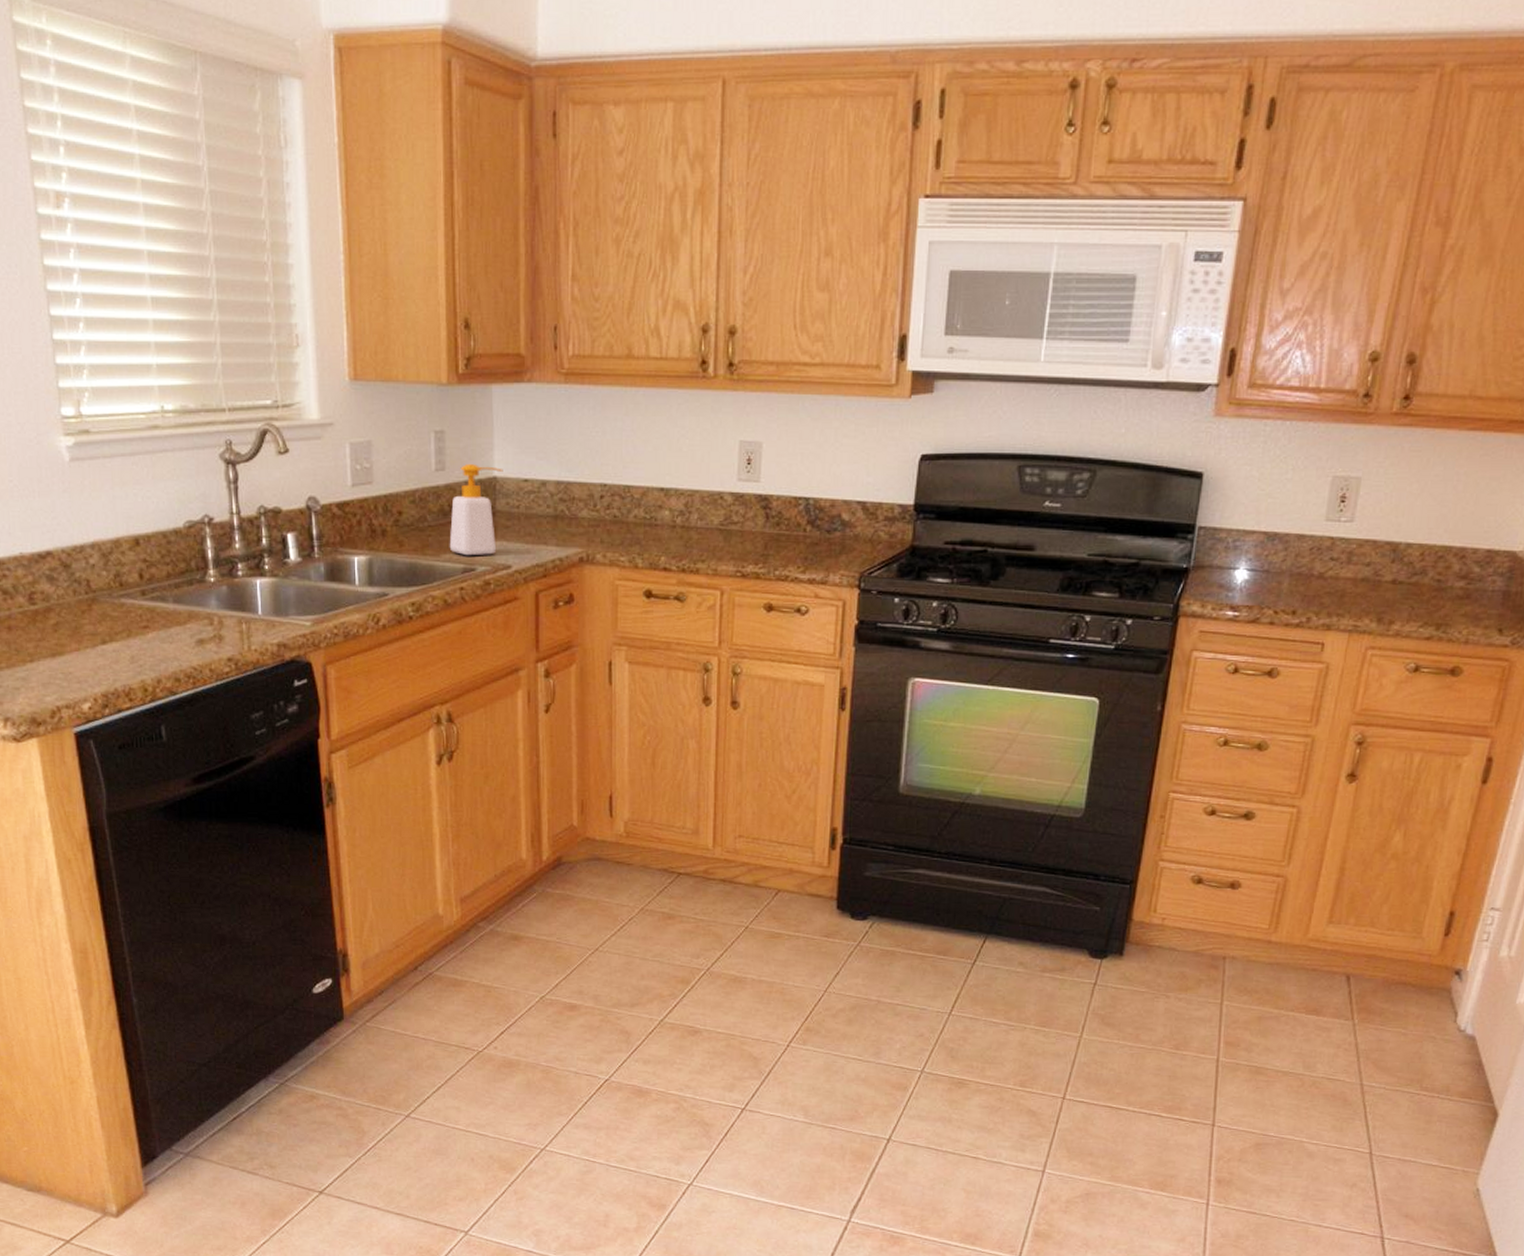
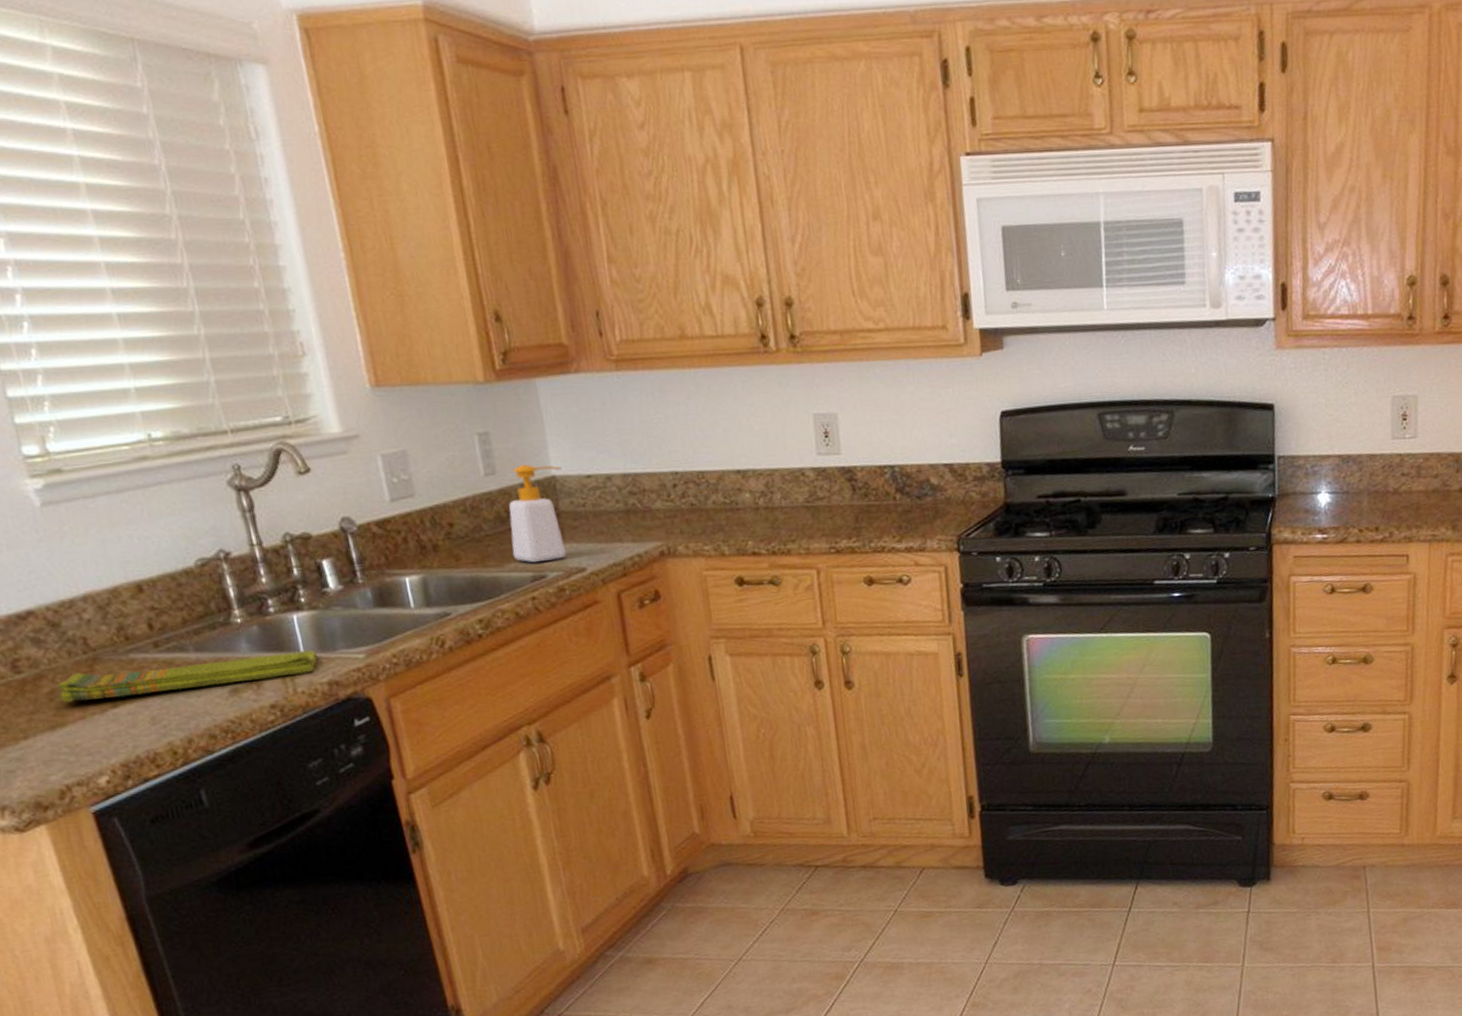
dish towel: none [61,610,272,635] -> present [57,650,318,703]

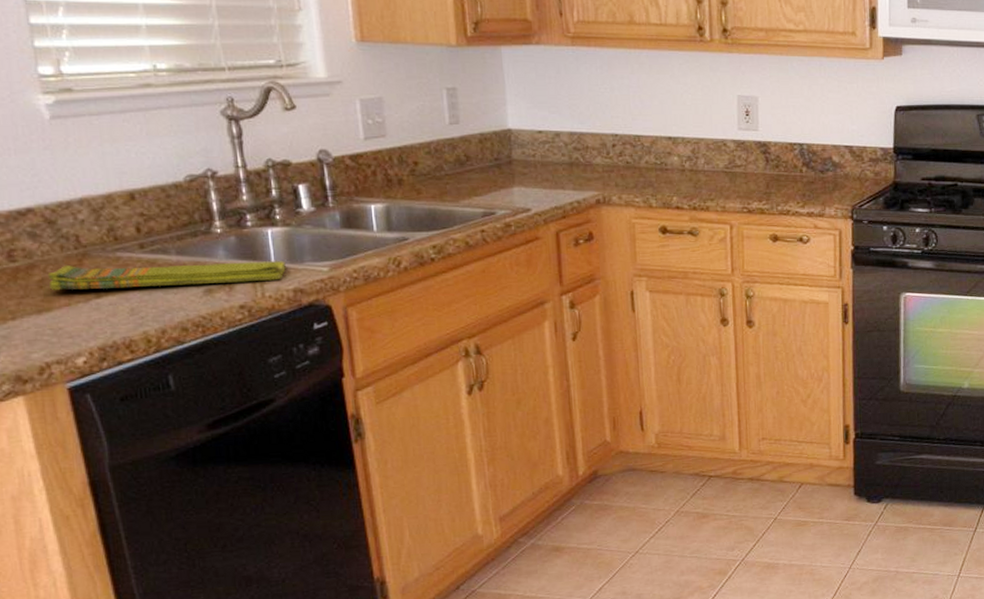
soap bottle: present [509,464,566,563] -> none [467,117,517,201]

